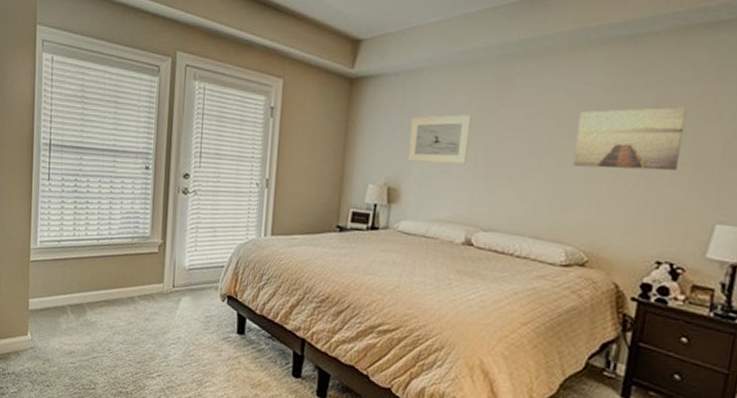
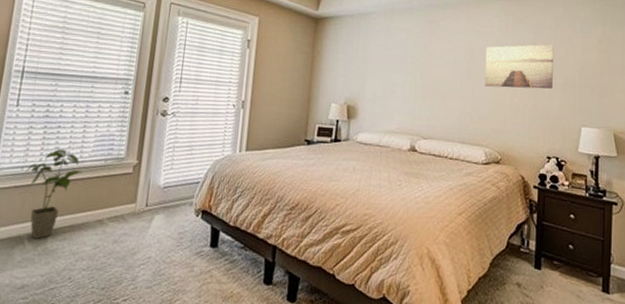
house plant: none [63,225,113,311] -> present [26,149,83,239]
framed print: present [407,114,472,165] -> none [363,48,410,87]

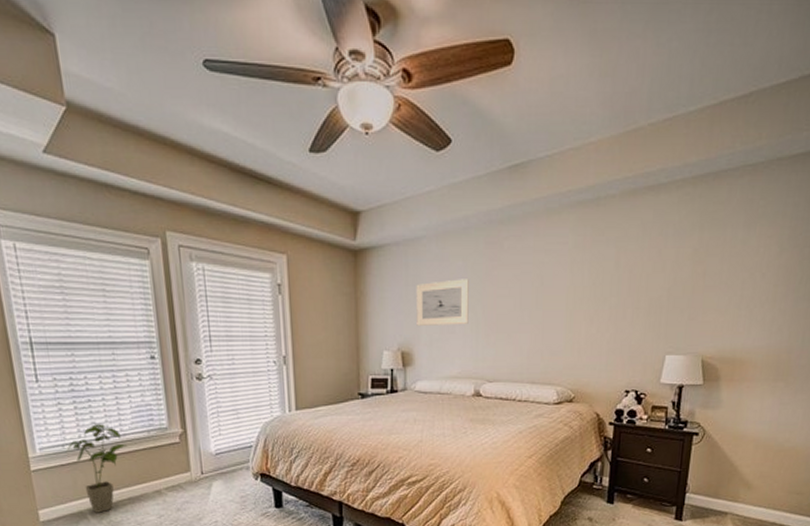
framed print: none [363,48,410,87] -> present [416,279,469,326]
wall art: present [484,44,553,89] -> none [557,259,639,317]

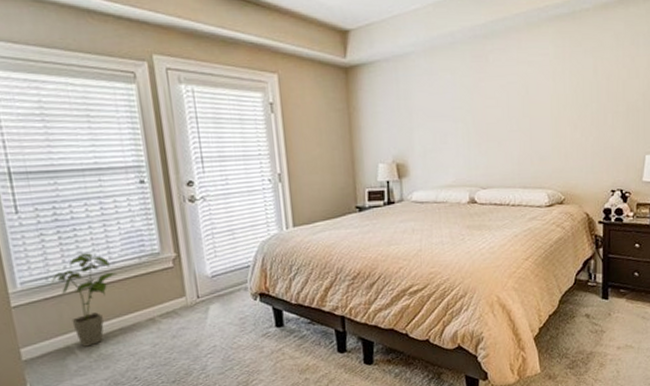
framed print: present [416,279,469,326] -> none [407,91,460,138]

